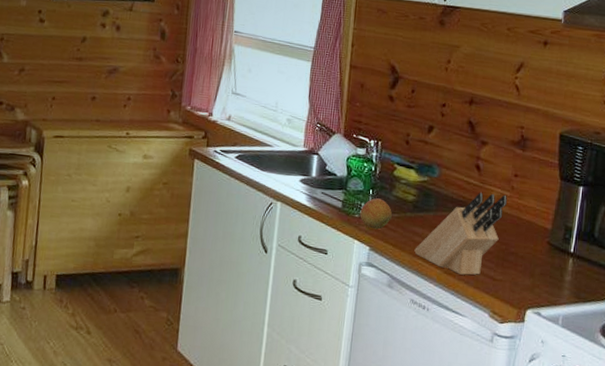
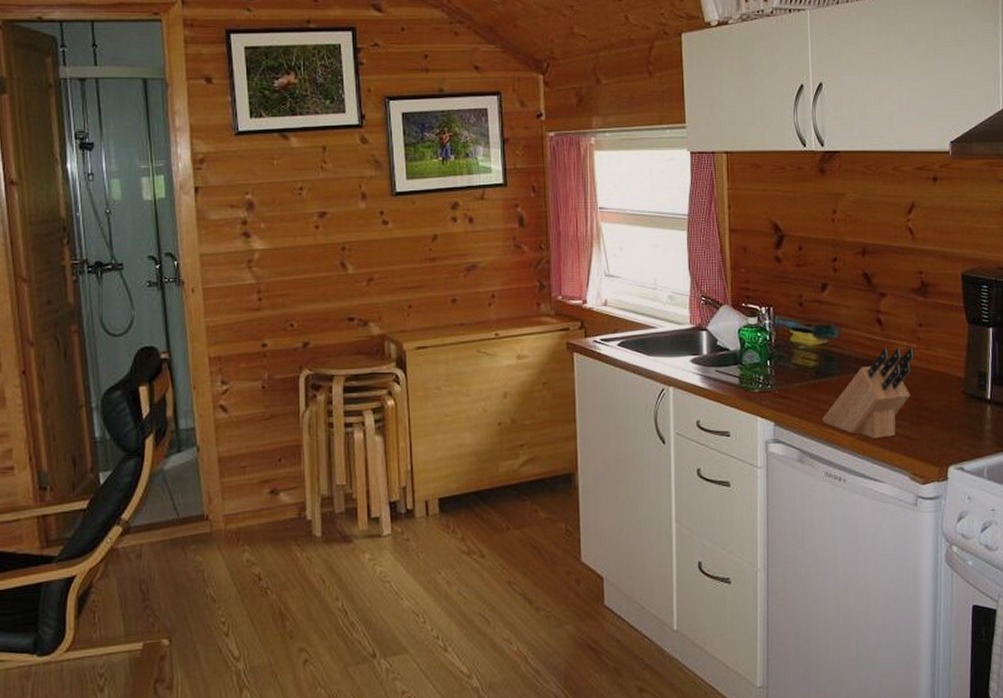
fruit: present [360,198,392,230] -> none [759,369,794,403]

